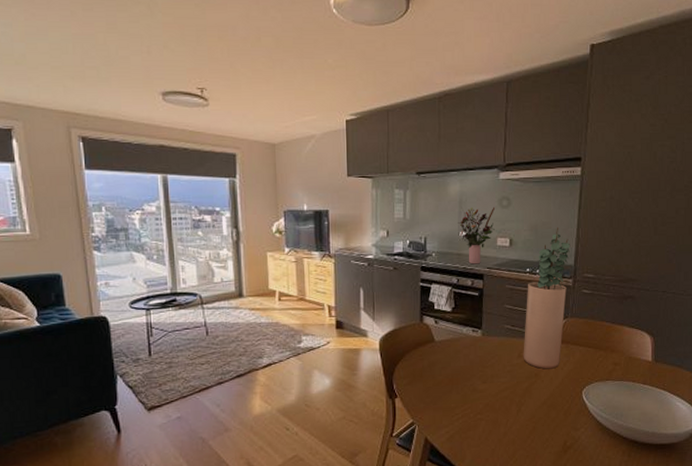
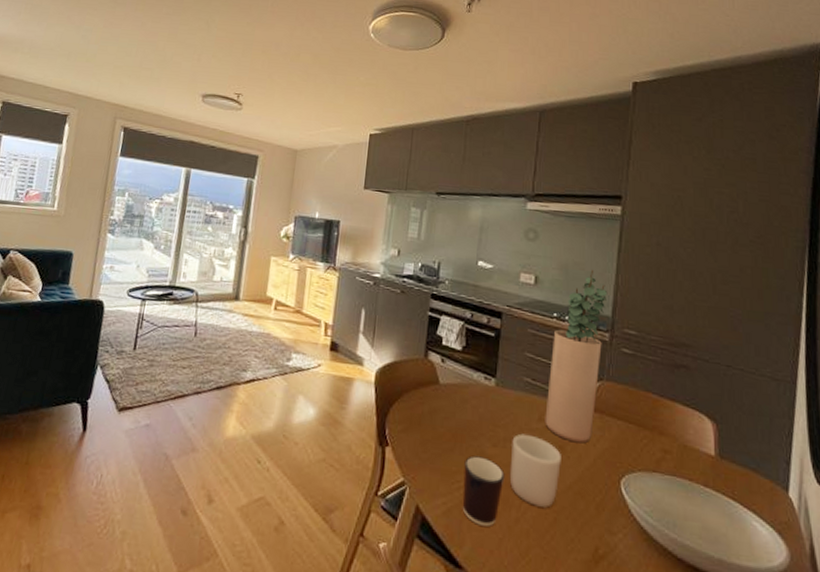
bouquet: present [458,207,496,265] -> none [477,235,520,300]
mug: none [461,392,494,443] -> present [462,455,505,527]
mug: none [497,369,537,421] -> present [509,433,561,508]

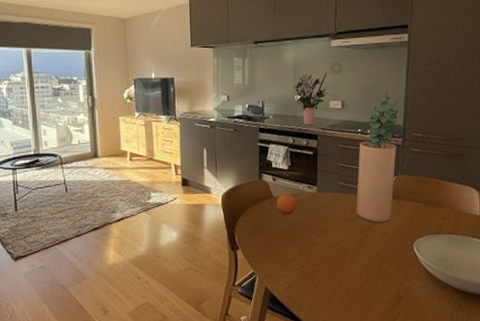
fruit: none [441,381,470,411] -> present [276,194,298,215]
mug: present [462,455,505,527] -> none [298,245,329,292]
bouquet: none [477,235,520,300] -> present [293,72,328,126]
mug: present [509,433,561,508] -> none [332,223,370,272]

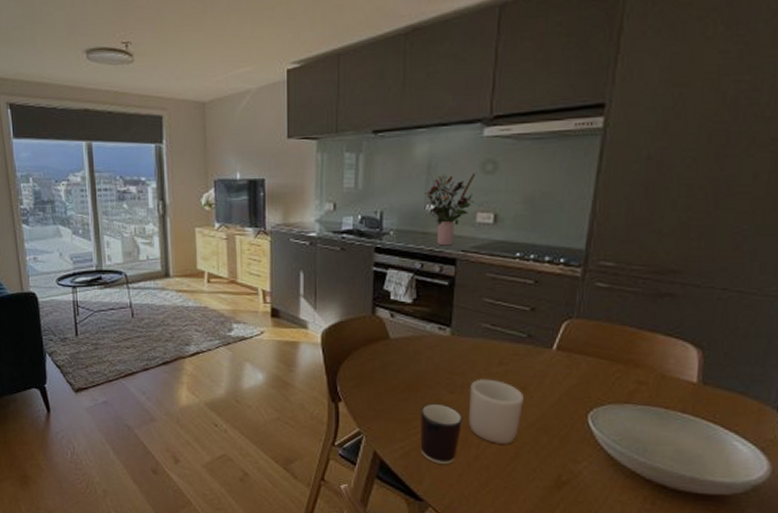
fruit: present [276,194,298,215] -> none [393,335,423,363]
mug: none [298,245,329,292] -> present [420,403,463,464]
mug: none [332,223,370,272] -> present [468,378,524,444]
vase: present [356,90,400,223] -> none [505,199,582,383]

